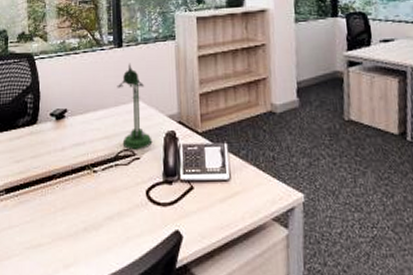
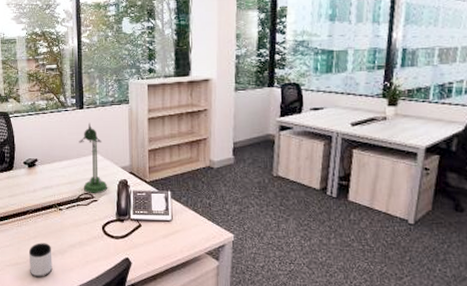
mug: none [54,216,85,263] -> present [28,243,53,278]

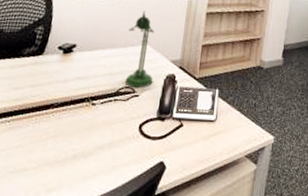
mug: present [28,243,53,278] -> none [39,143,74,188]

